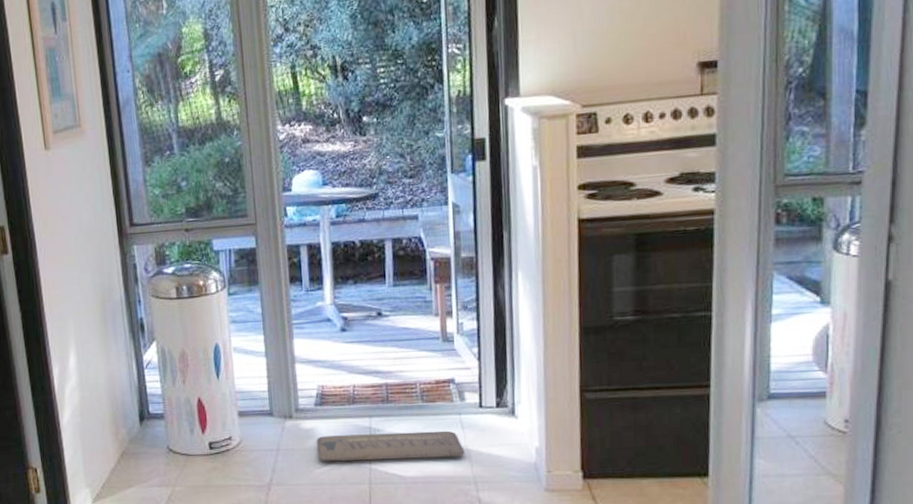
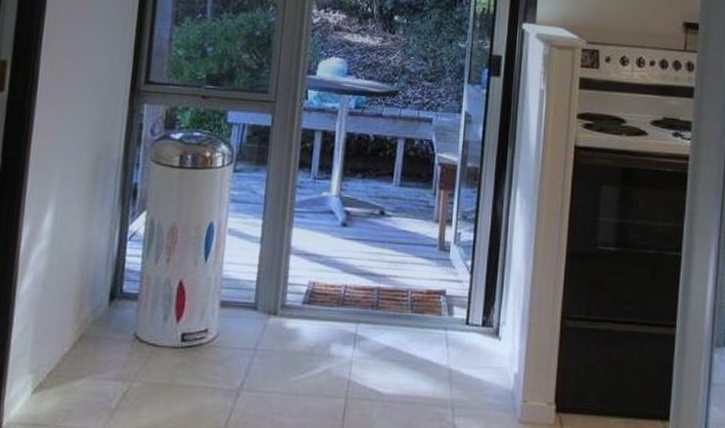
doormat: present [317,430,465,461] -> none [296,339,446,376]

